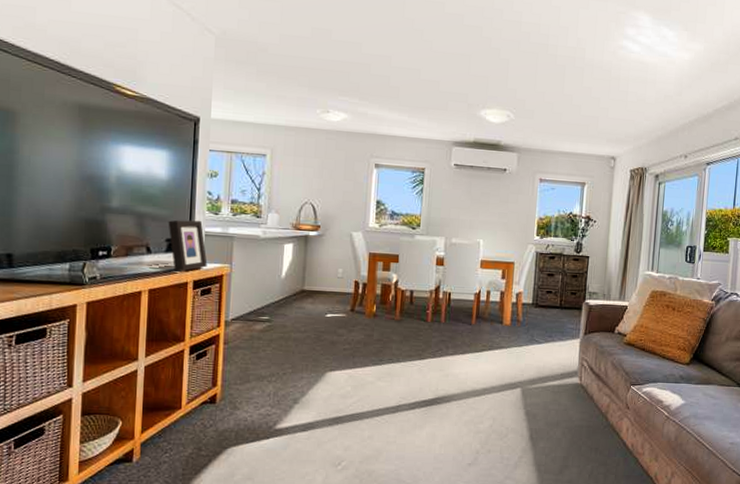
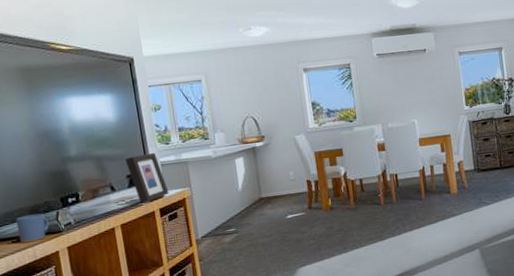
mug: none [37,260,73,290] -> present [15,213,50,244]

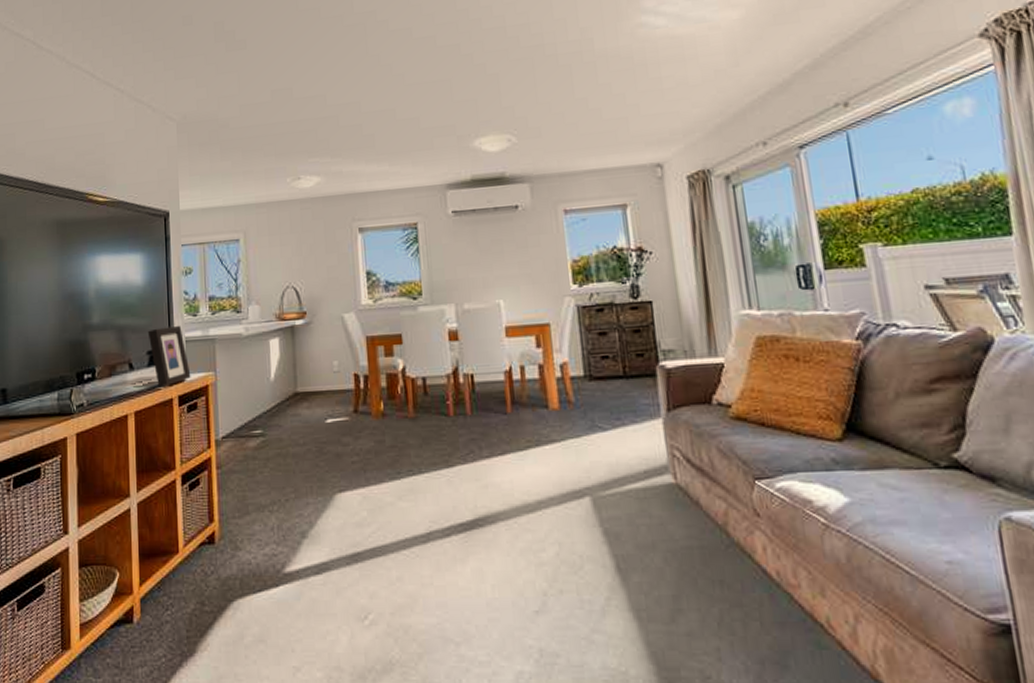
mug: present [15,213,50,244] -> none [29,390,61,424]

